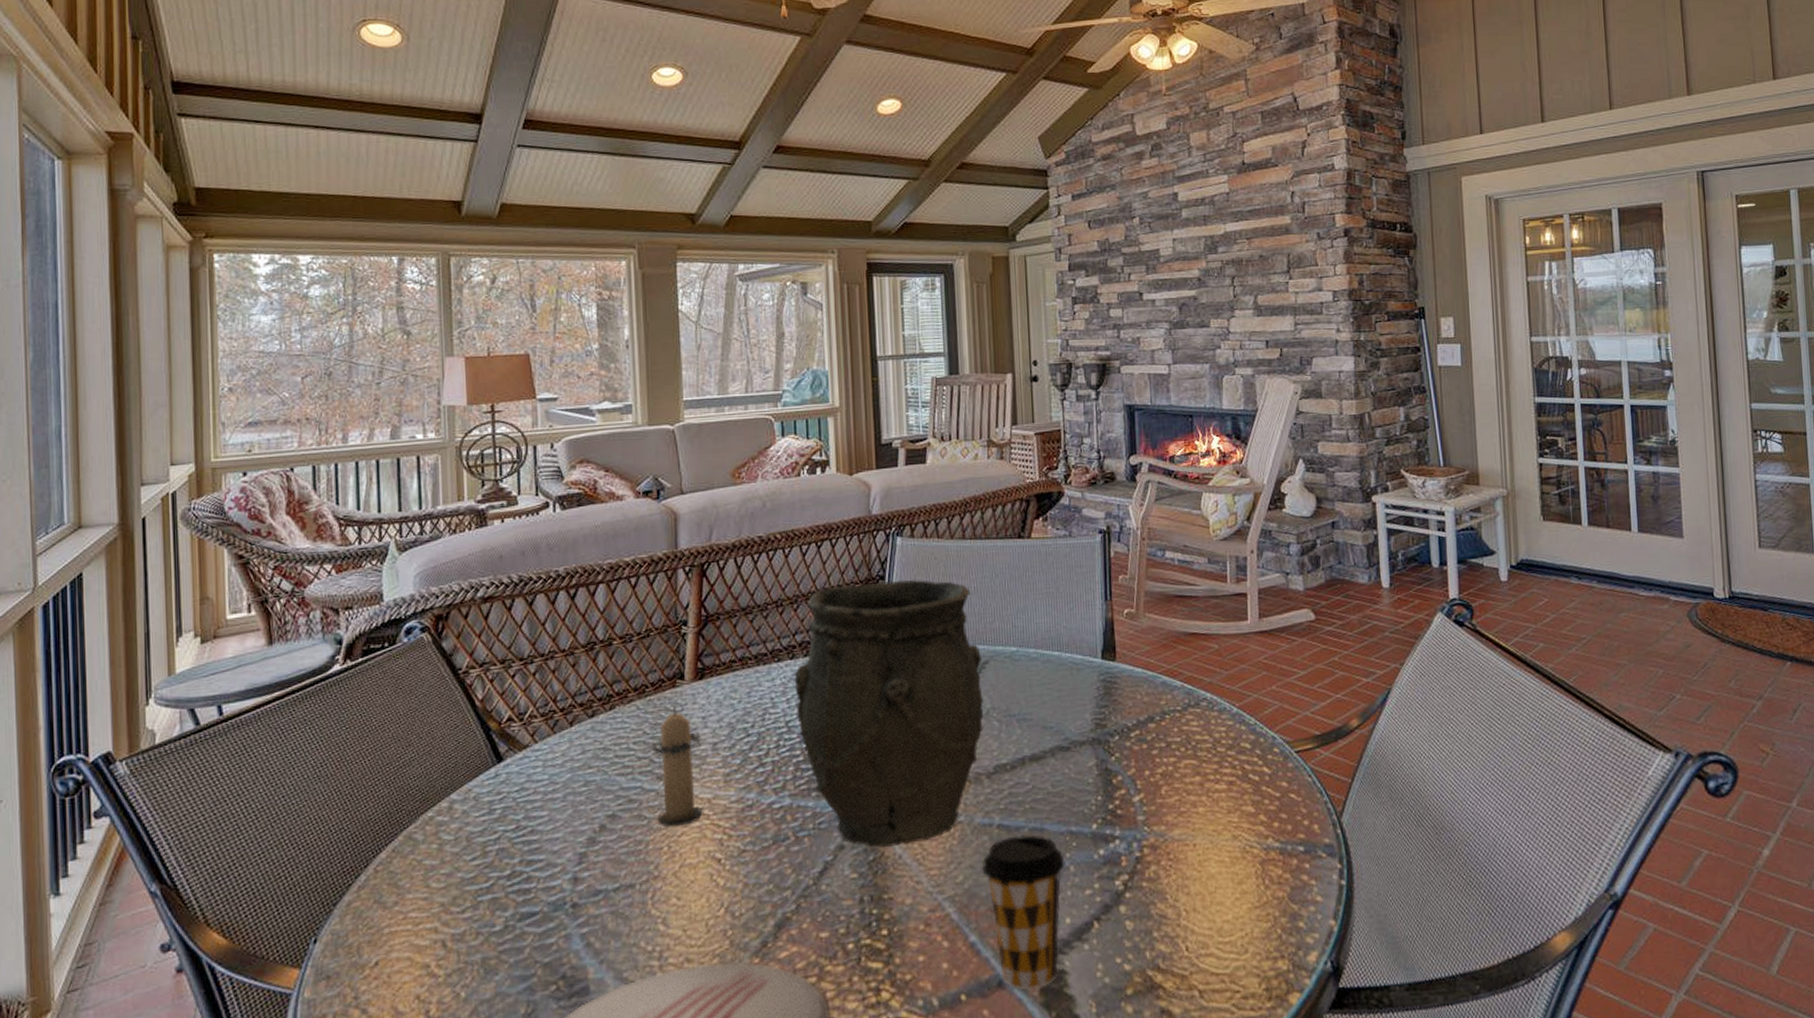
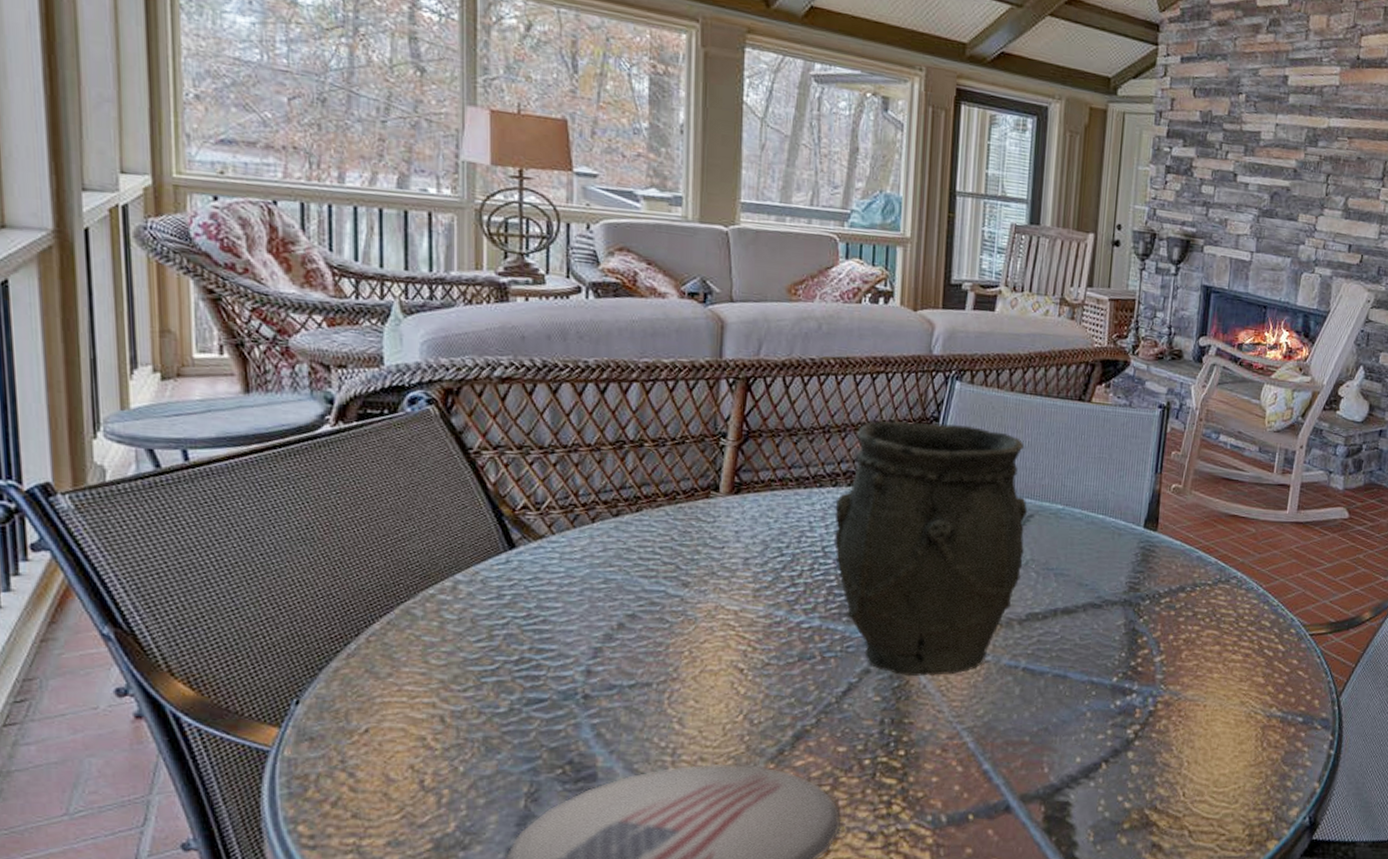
candle: present [651,706,705,827] -> none [678,516,734,634]
coffee cup: present [982,835,1065,990] -> none [1003,679,1083,816]

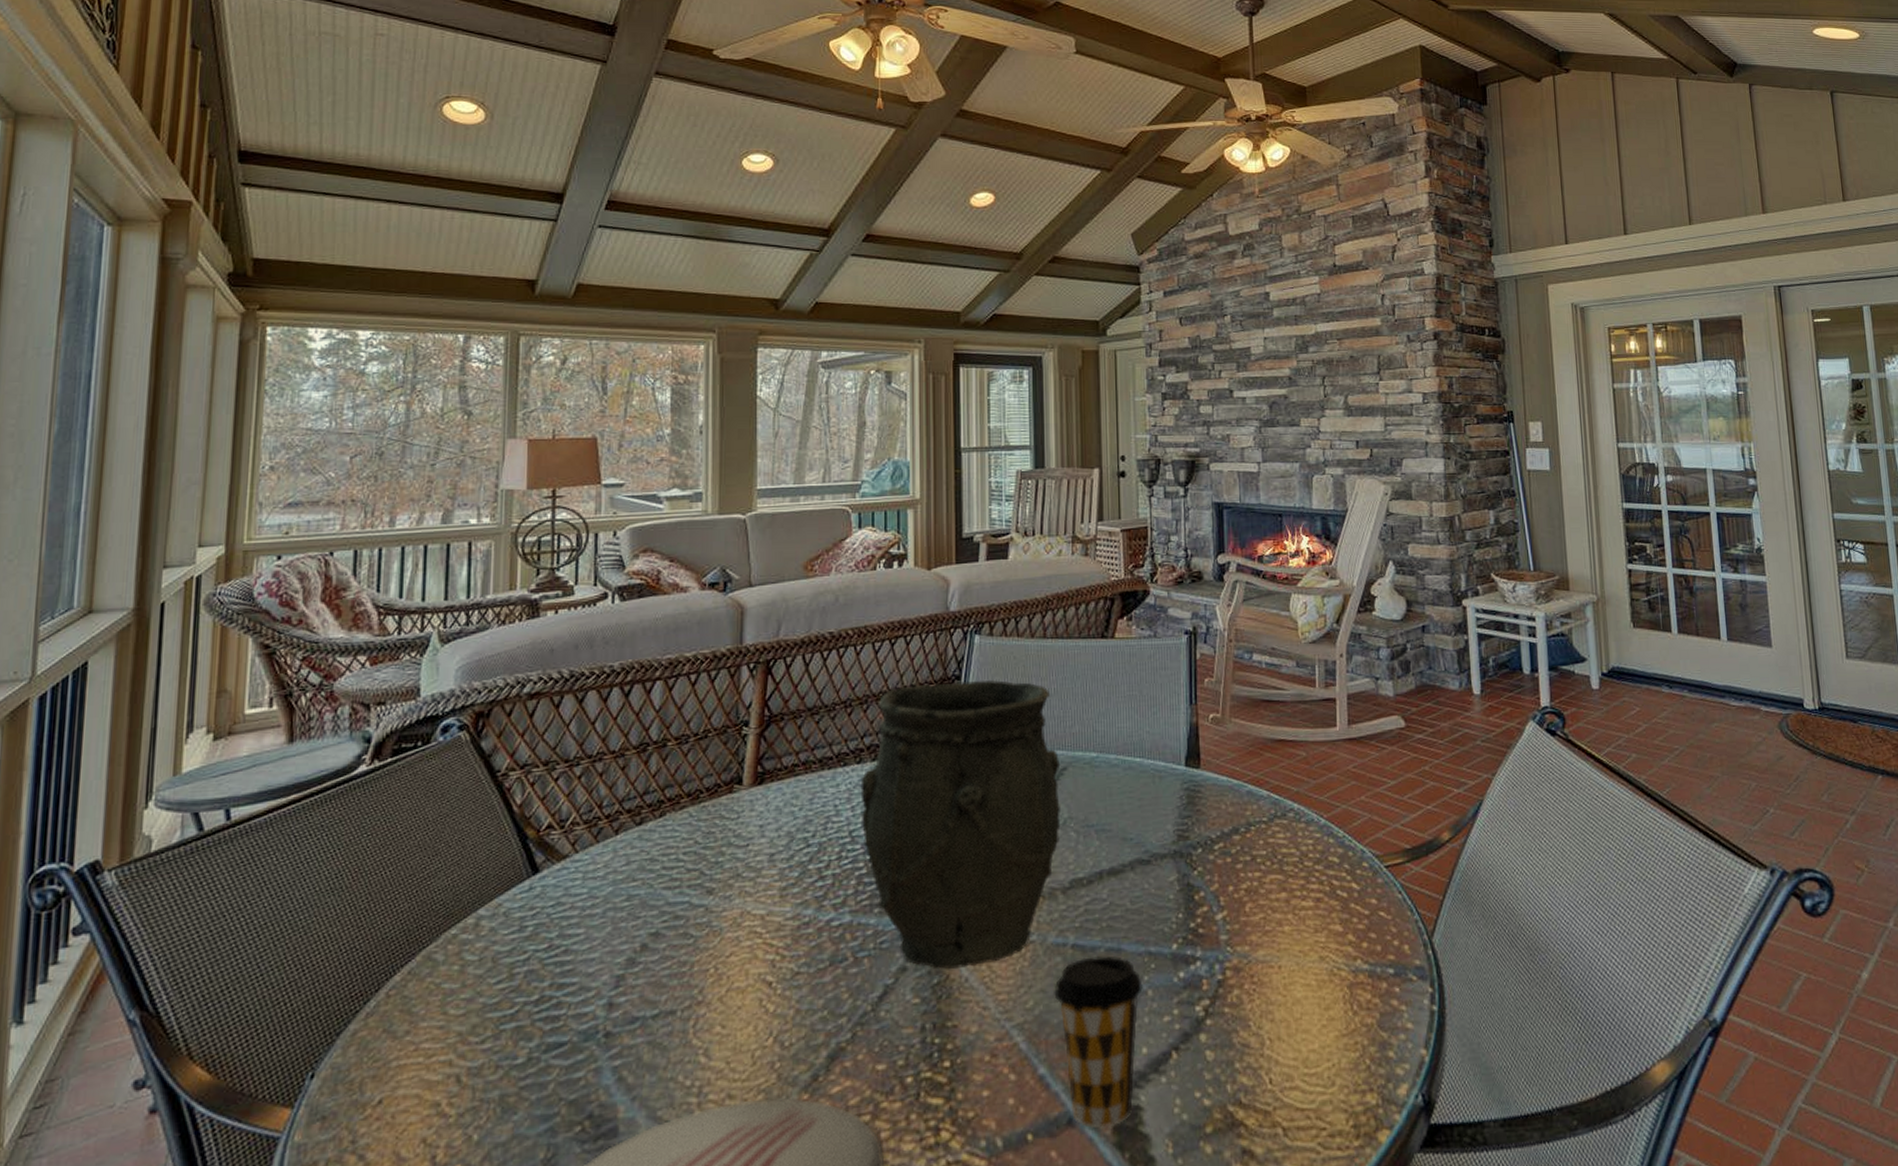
coffee cup: none [1003,679,1083,816] -> present [1054,956,1143,1129]

